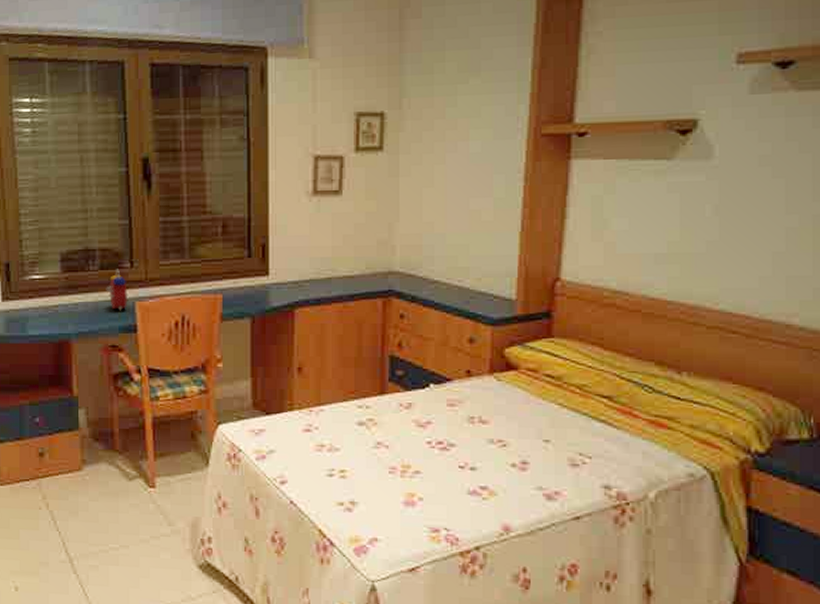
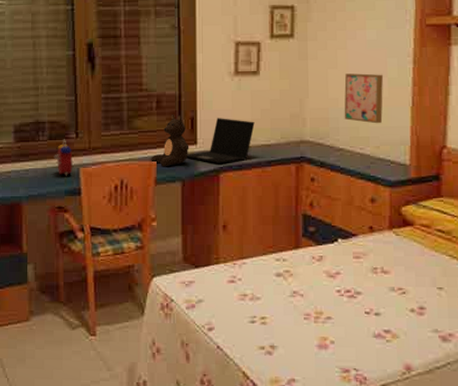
teddy bear: none [216,240,260,300] -> present [151,114,189,166]
laptop: none [256,245,336,299] -> present [186,118,255,165]
wall art: none [440,192,489,252] -> present [344,73,384,124]

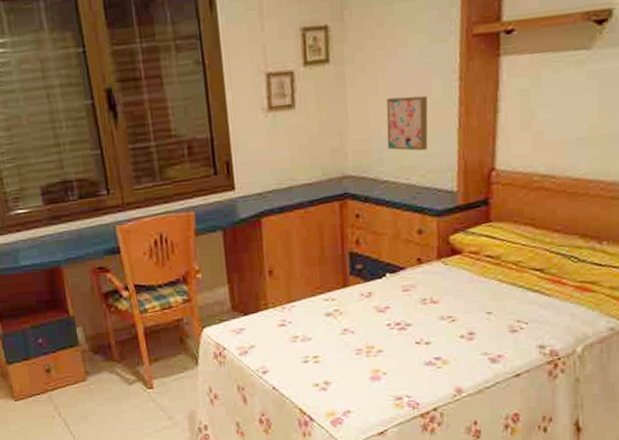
alarm clock: present [54,139,73,176] -> none [87,197,109,236]
teddy bear: present [151,114,189,166] -> none [188,159,227,216]
laptop: present [186,118,255,165] -> none [225,159,294,209]

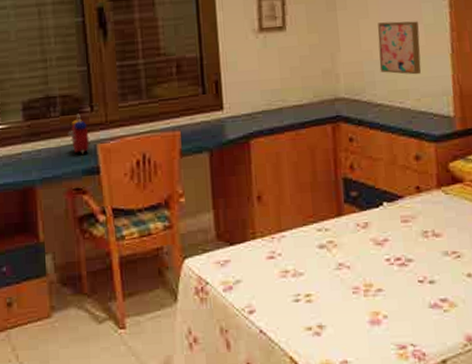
alarm clock: none [87,197,109,236] -> present [68,113,89,154]

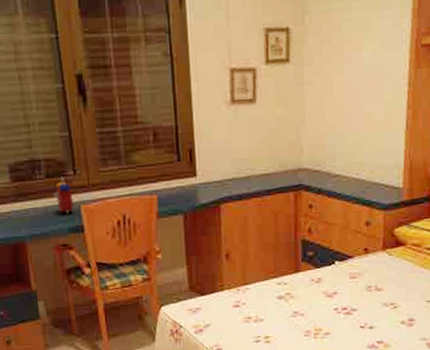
wall art: present [378,21,422,75] -> none [340,97,379,149]

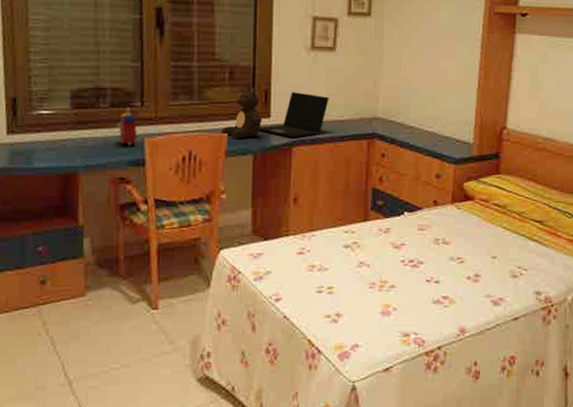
teddy bear: none [151,146,189,200] -> present [222,86,262,139]
laptop: none [186,148,253,196] -> present [258,92,329,138]

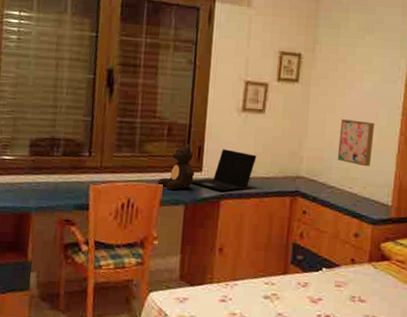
alarm clock: present [116,107,137,146] -> none [66,156,84,192]
wall art: none [415,55,454,104] -> present [337,119,375,167]

